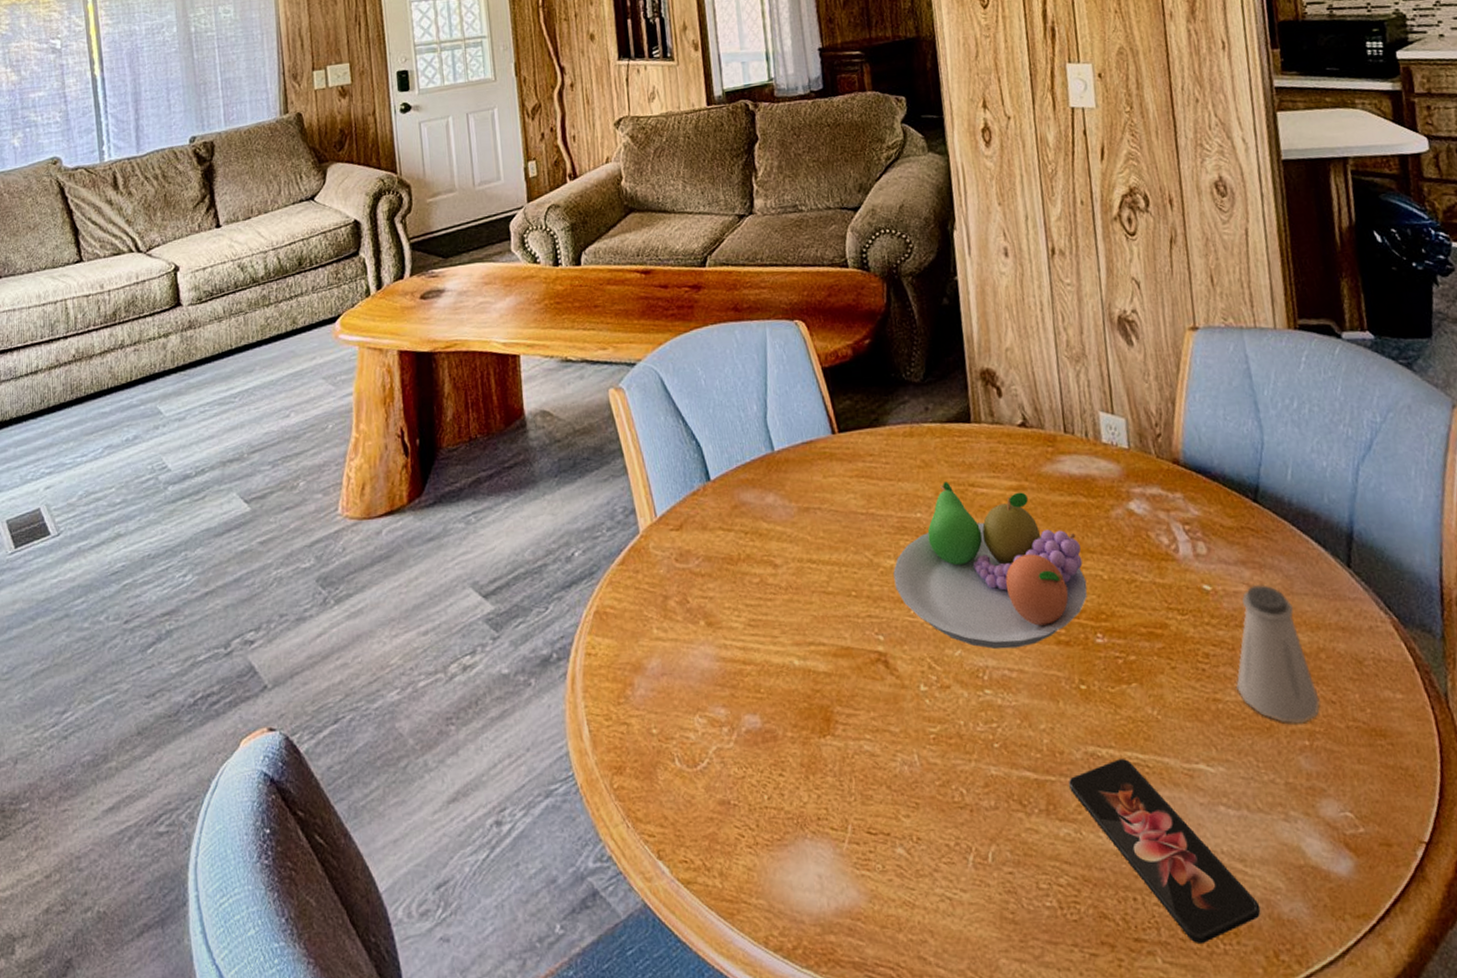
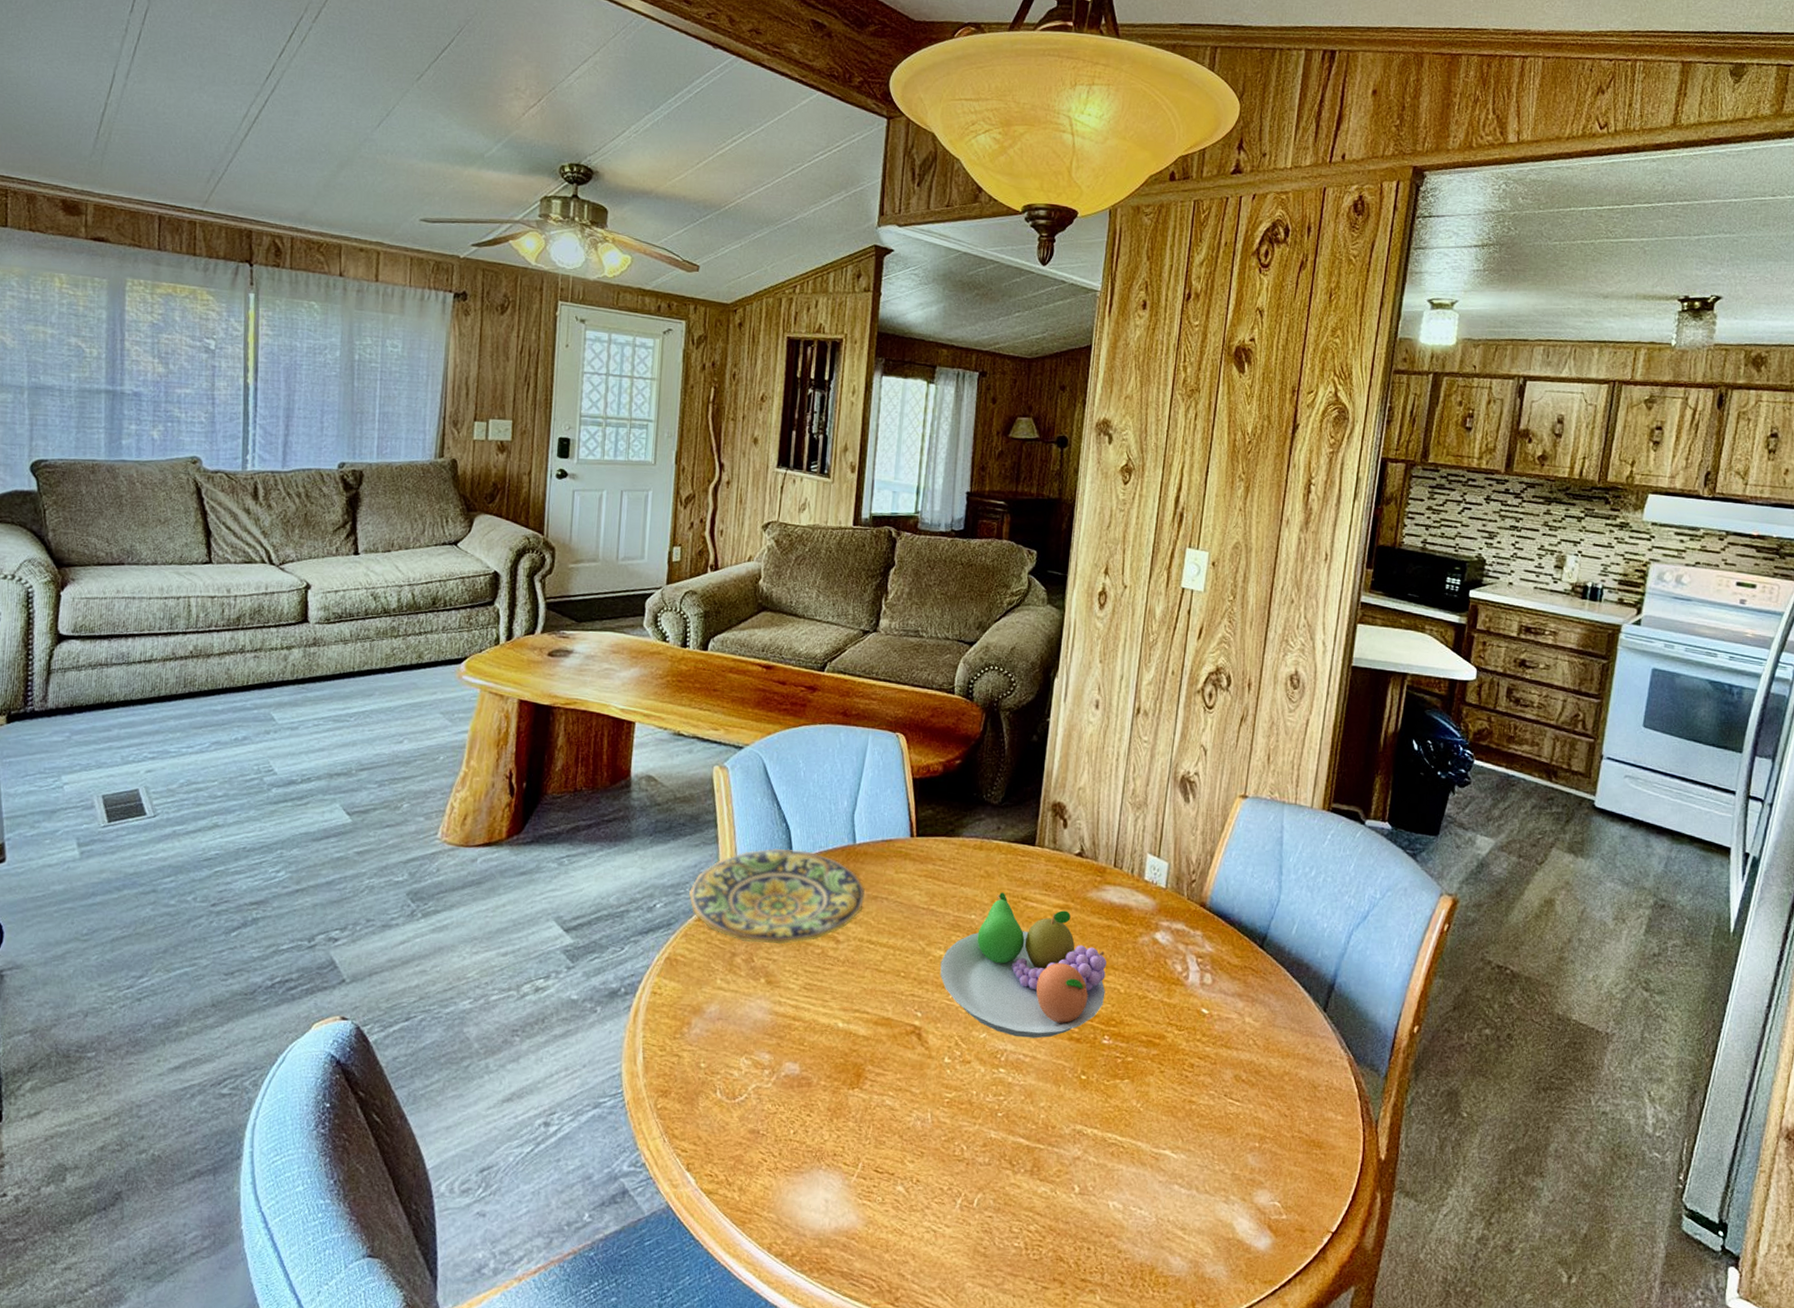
plate: none [607,468,795,582] -> present [689,848,865,945]
smartphone: present [1069,759,1261,945] -> none [1054,1138,1189,1289]
saltshaker: present [1235,584,1320,724] -> none [1209,1014,1276,1129]

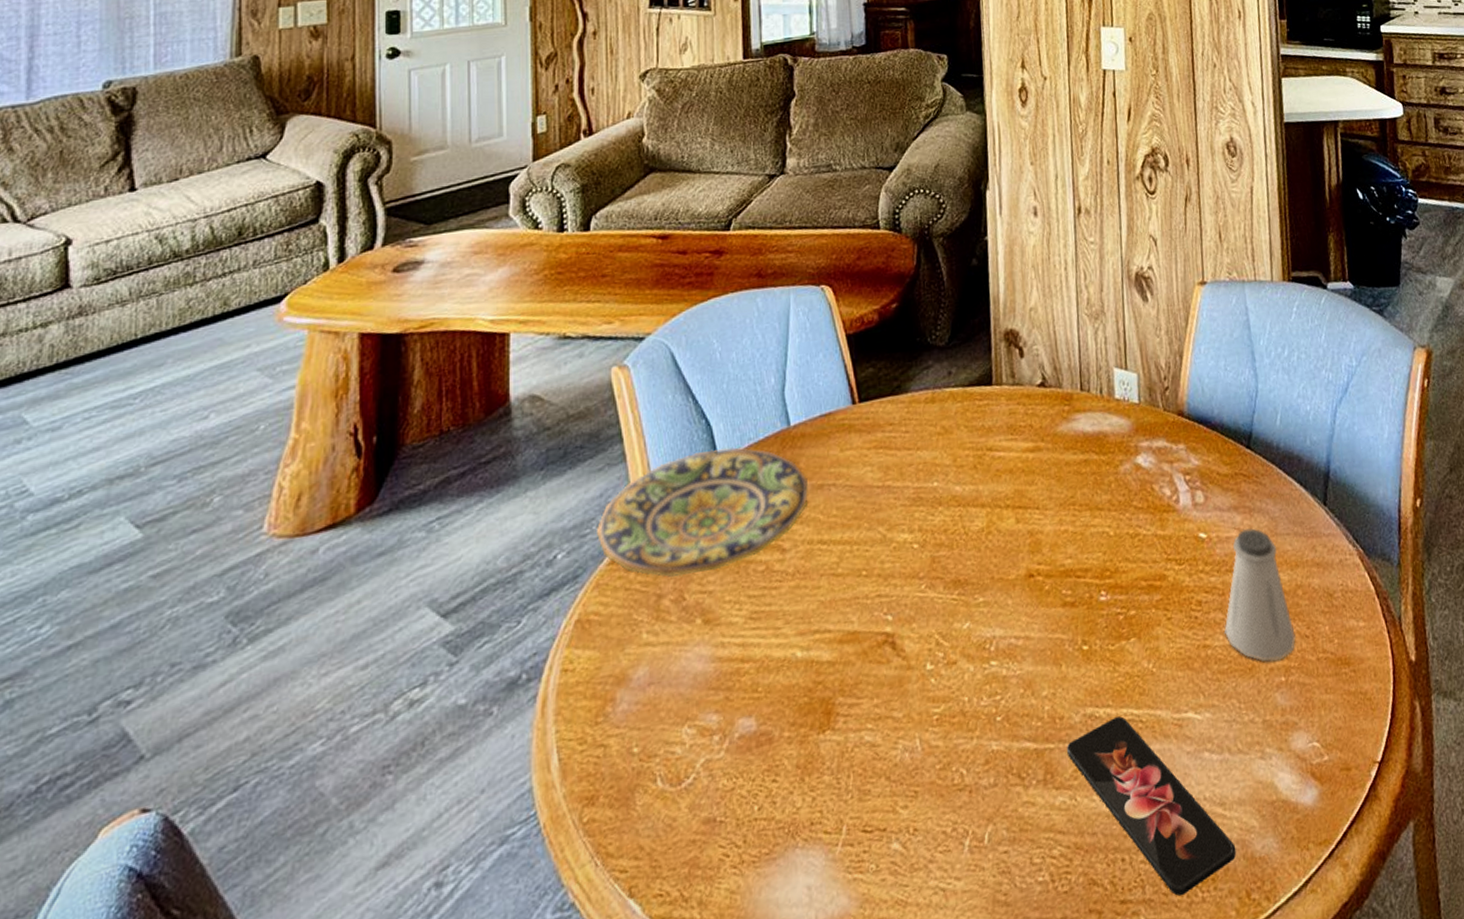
fruit bowl: present [940,892,1106,1038] -> none [906,447,1094,618]
smartphone: none [1054,1138,1189,1289] -> present [1067,716,1237,896]
saltshaker: none [1209,1014,1276,1129] -> present [1223,528,1296,662]

